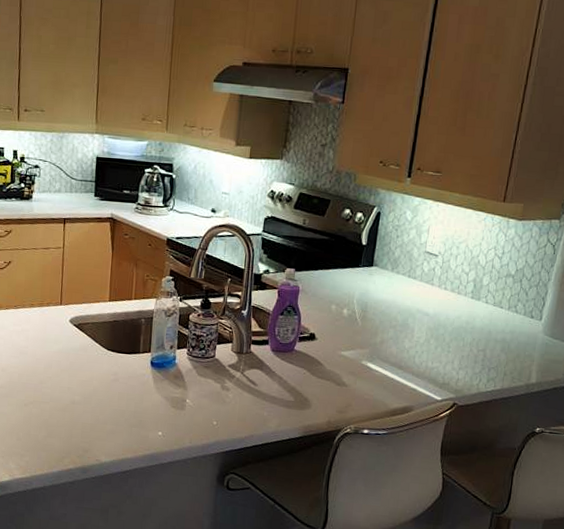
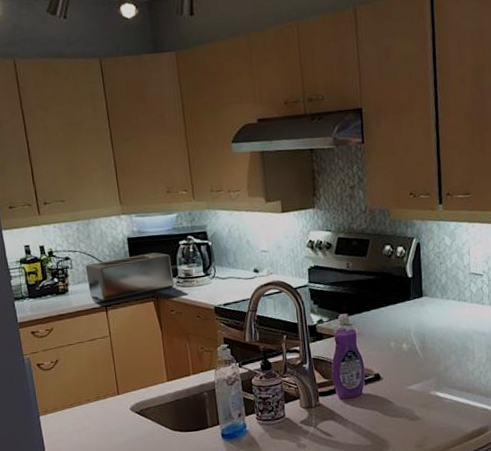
toaster: none [51,175,134,216] -> present [85,252,174,303]

